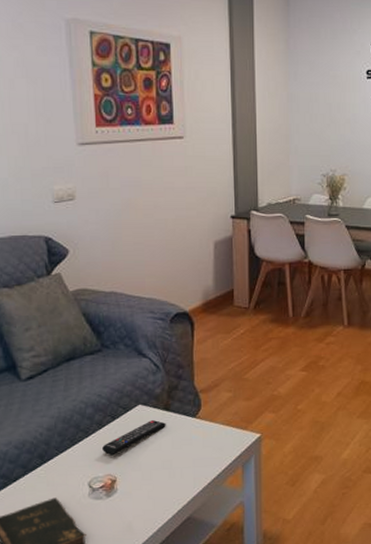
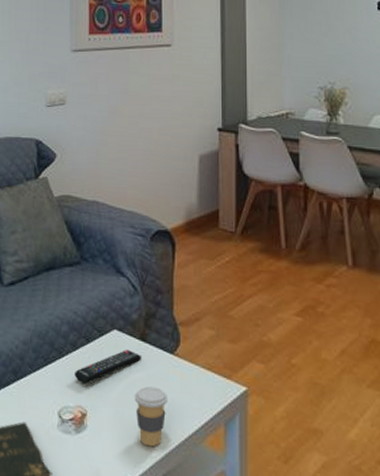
coffee cup: none [160,447,191,496] -> present [134,386,167,447]

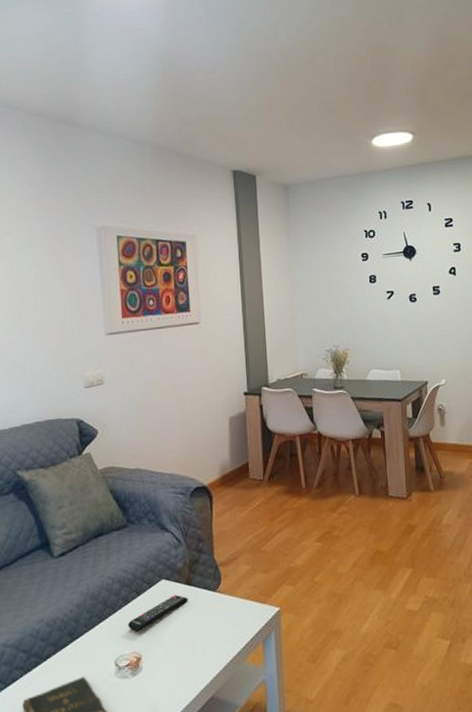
coffee cup: present [134,386,167,447] -> none [183,622,213,674]

